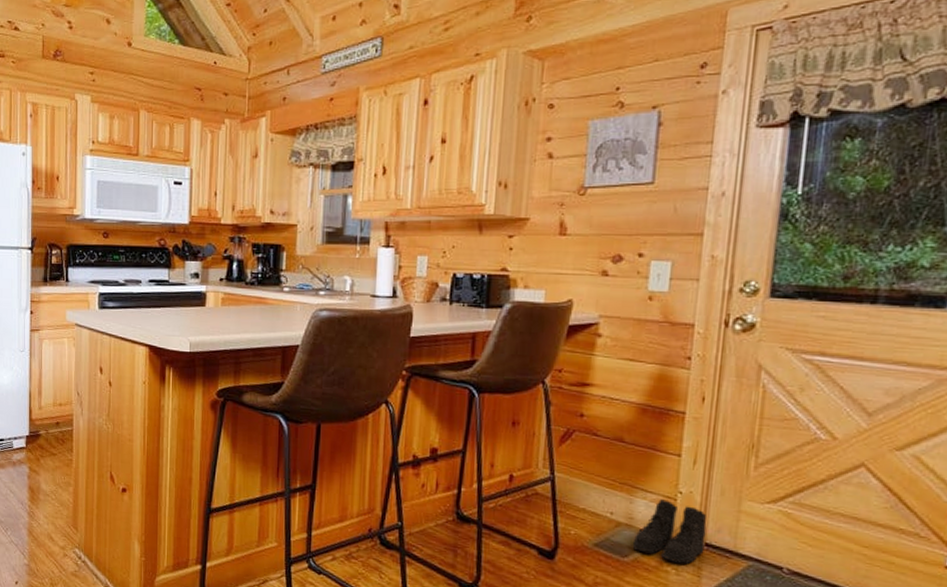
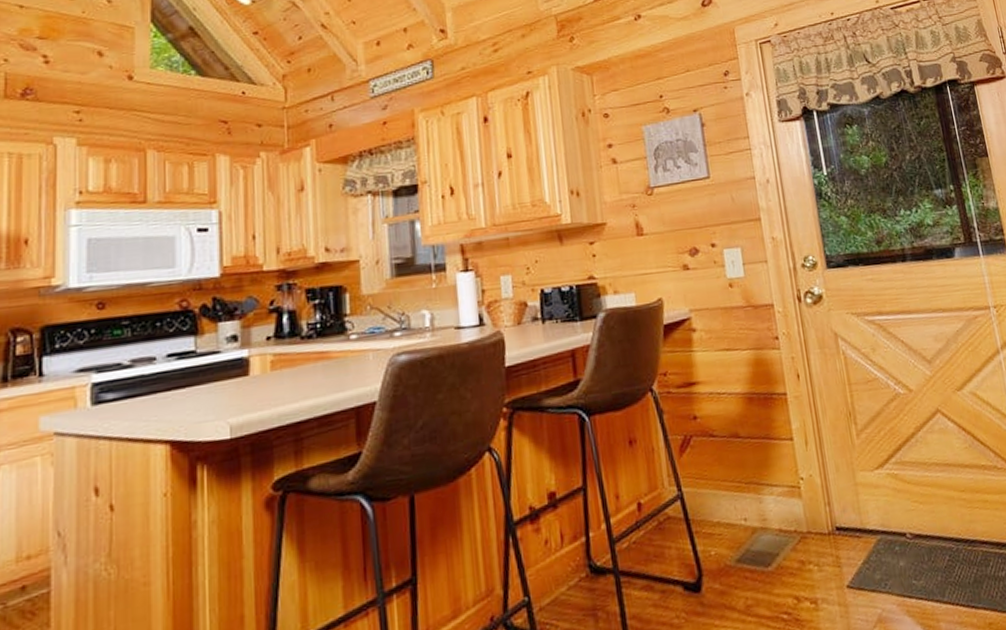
boots: present [632,499,707,565] -> none [772,490,837,558]

